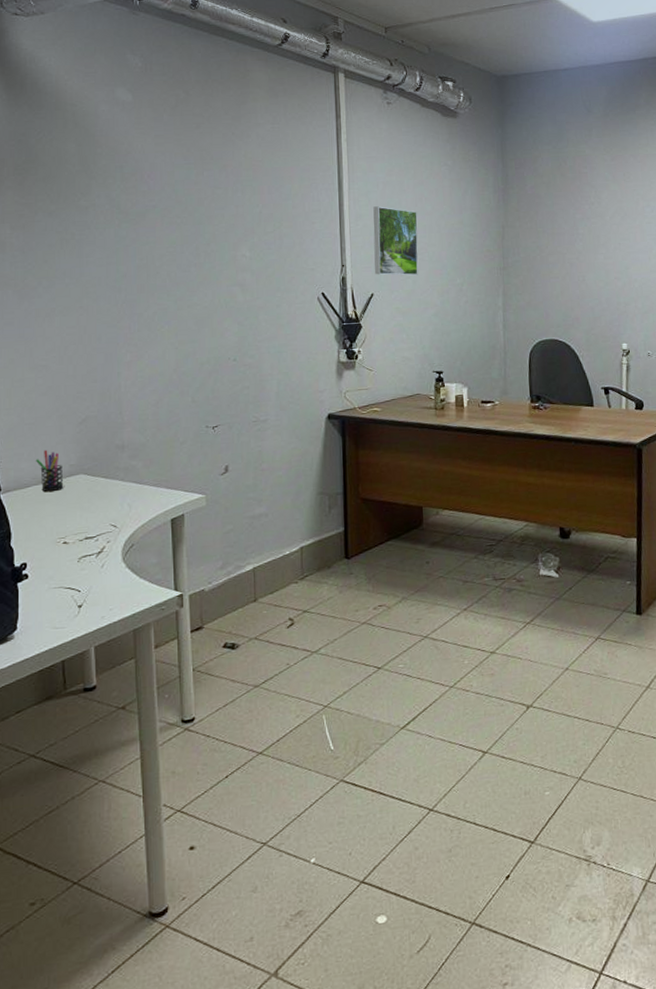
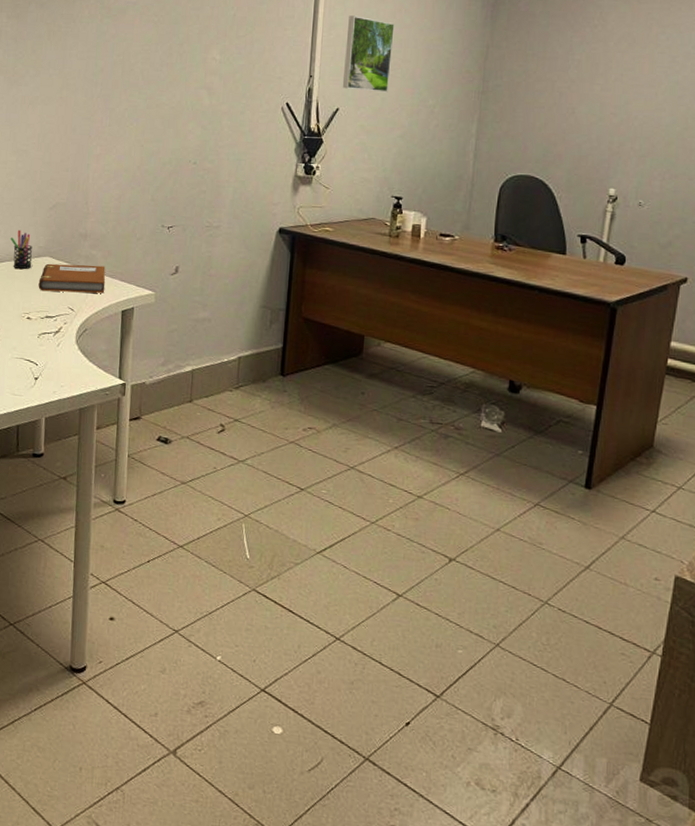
notebook: none [73,475,150,512] -> present [38,263,106,293]

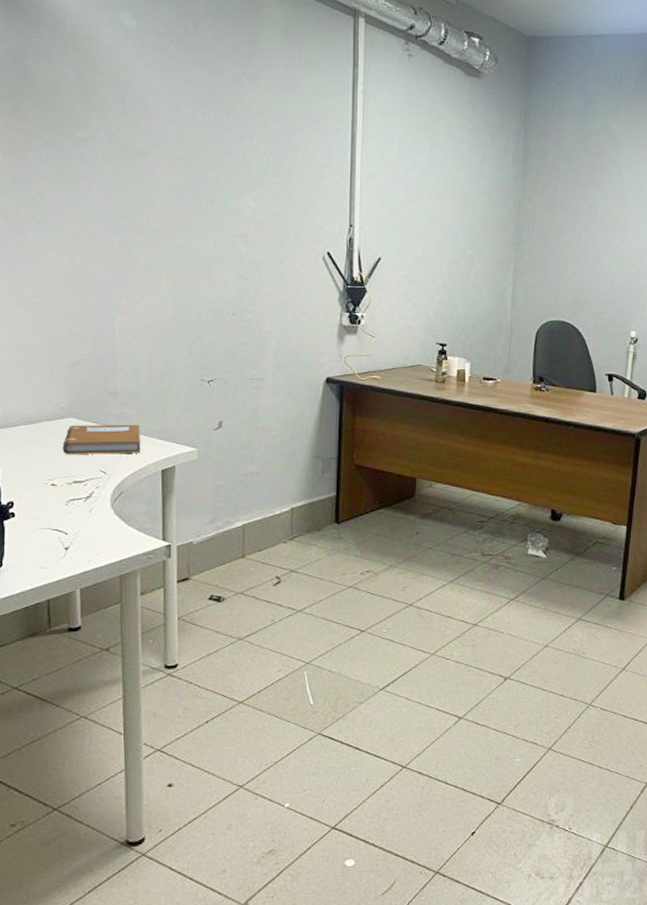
pen holder: present [11,229,32,269] -> none [25,390,53,432]
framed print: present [342,16,395,93] -> none [383,166,432,243]

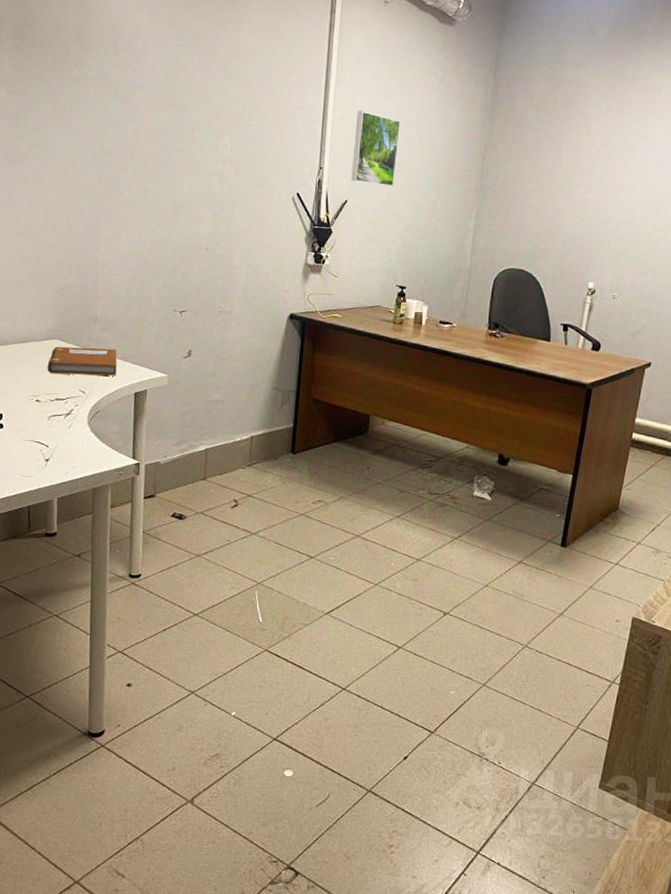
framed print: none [383,166,432,243] -> present [350,110,401,187]

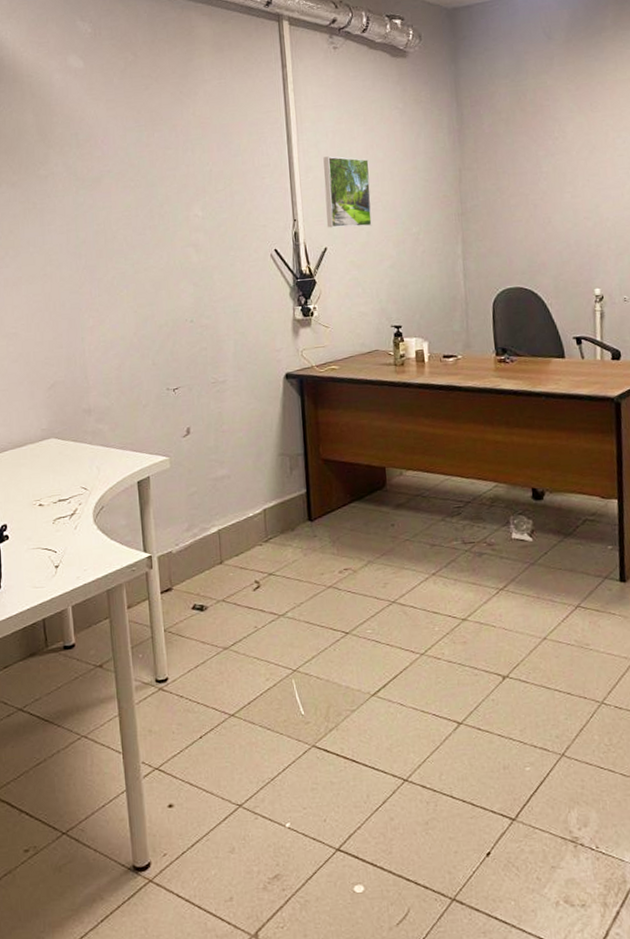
notebook: present [47,346,117,376] -> none [46,438,117,475]

